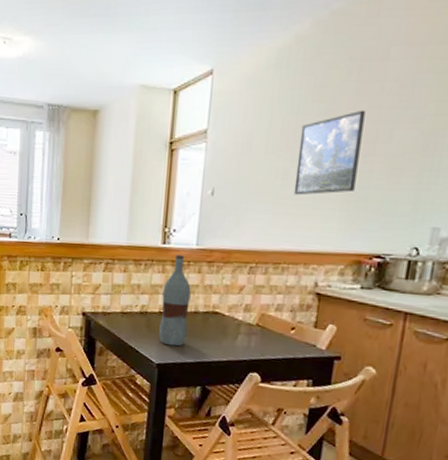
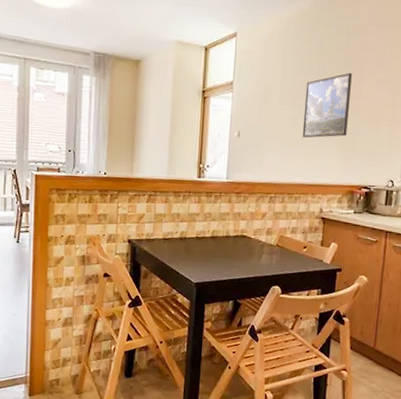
bottle: present [159,254,191,347] -> none [197,187,223,267]

